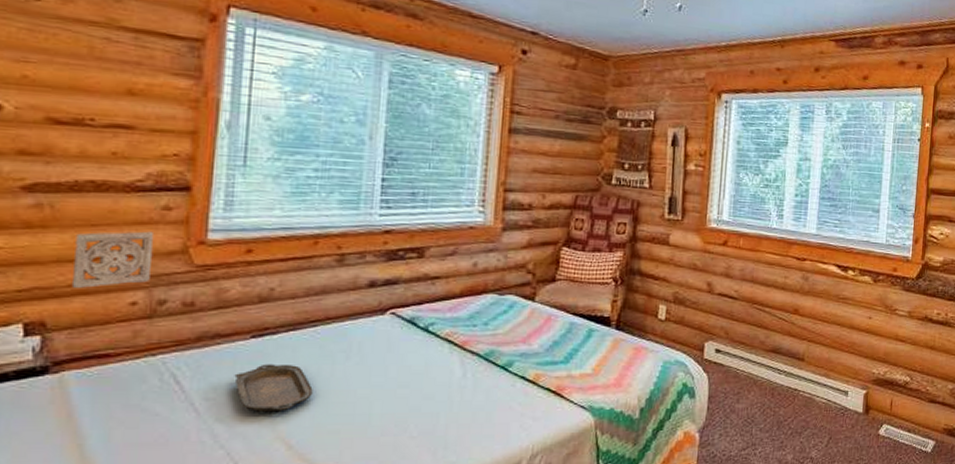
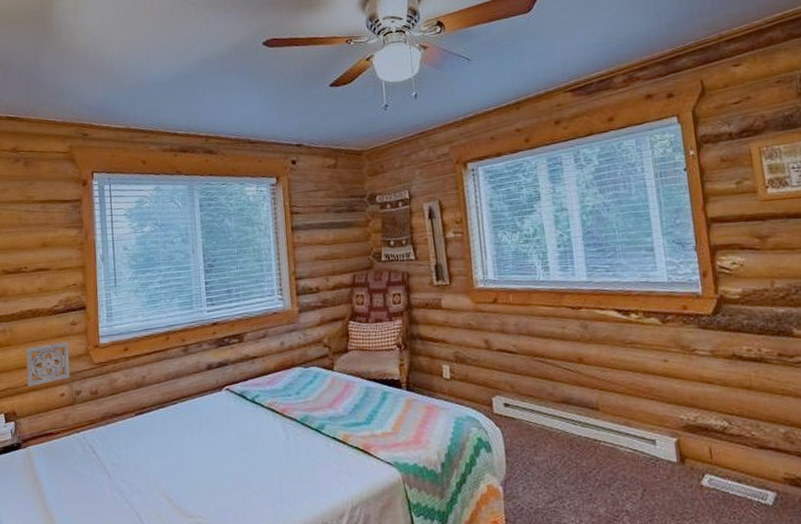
serving tray: present [234,364,313,412] -> none [128,435,181,473]

